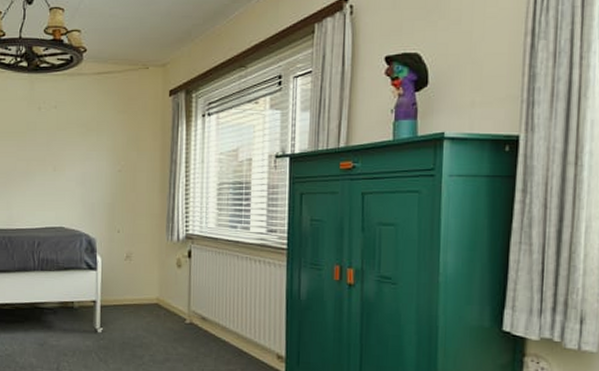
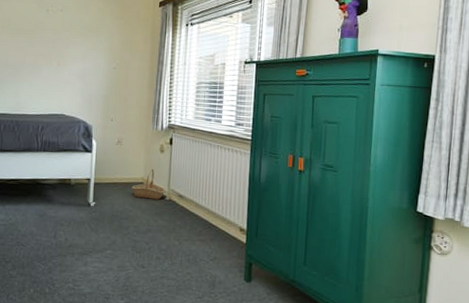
basket: none [145,286,186,323] -> present [131,168,166,200]

